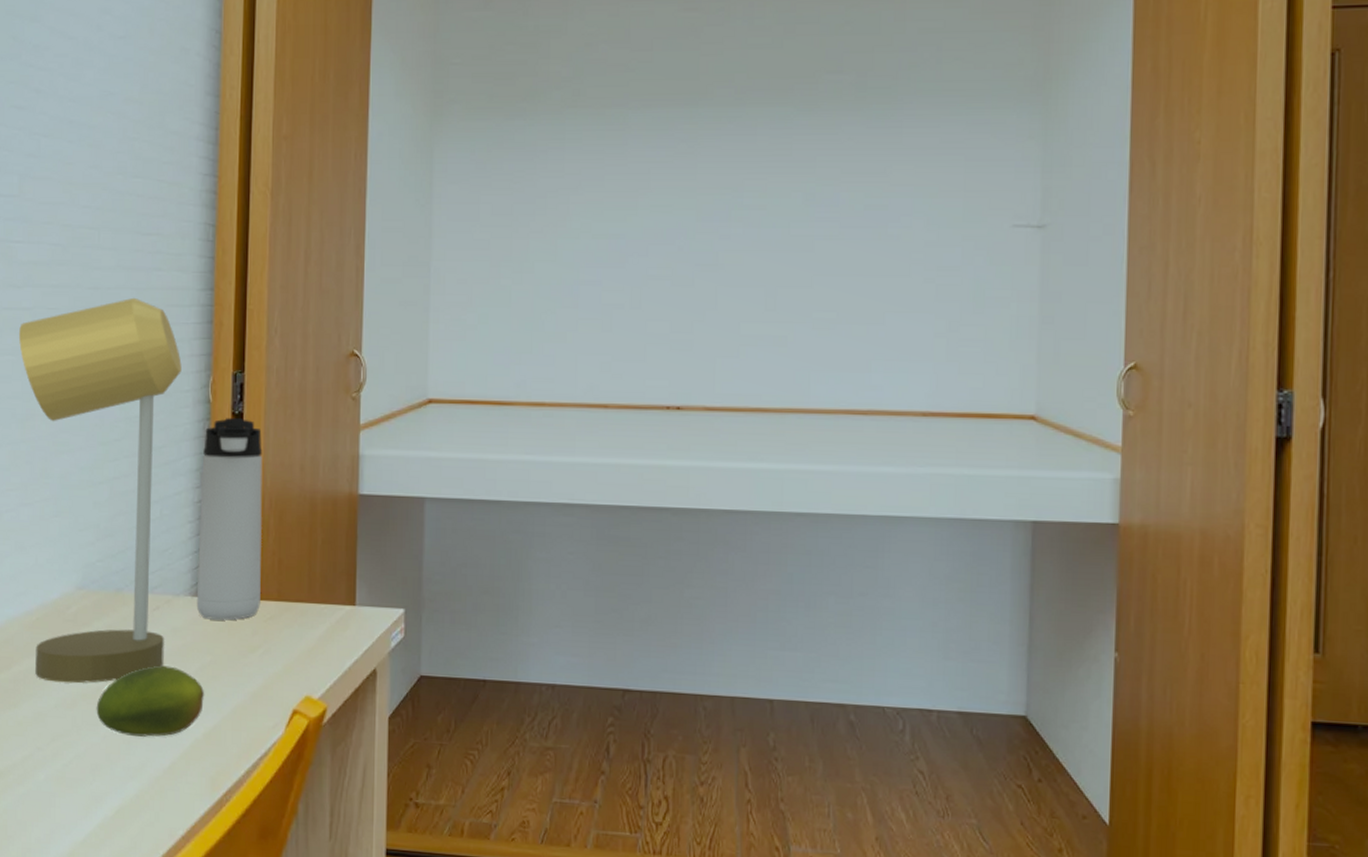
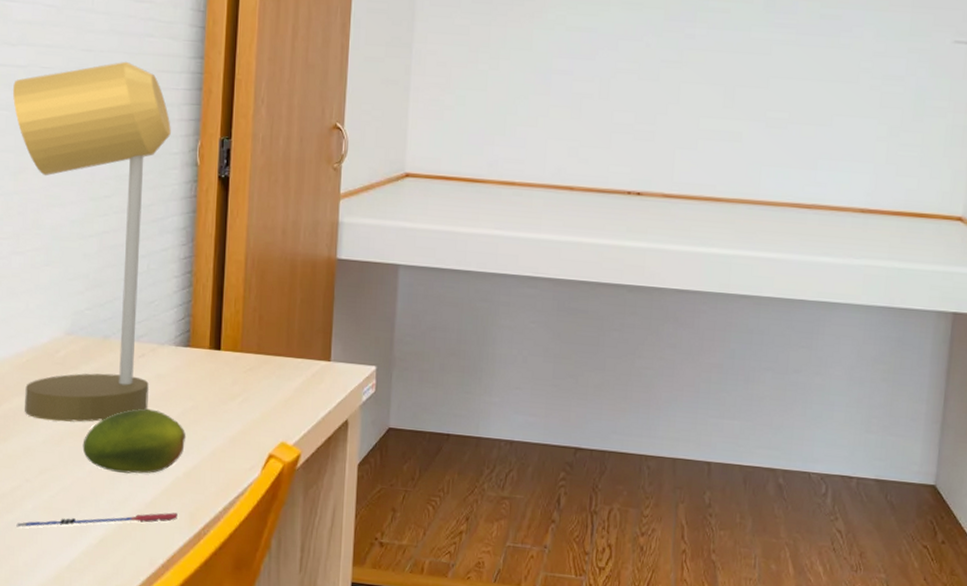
pen: none [28,778,198,801] -> present [16,512,178,528]
thermos bottle: present [196,418,263,621] -> none [180,181,247,370]

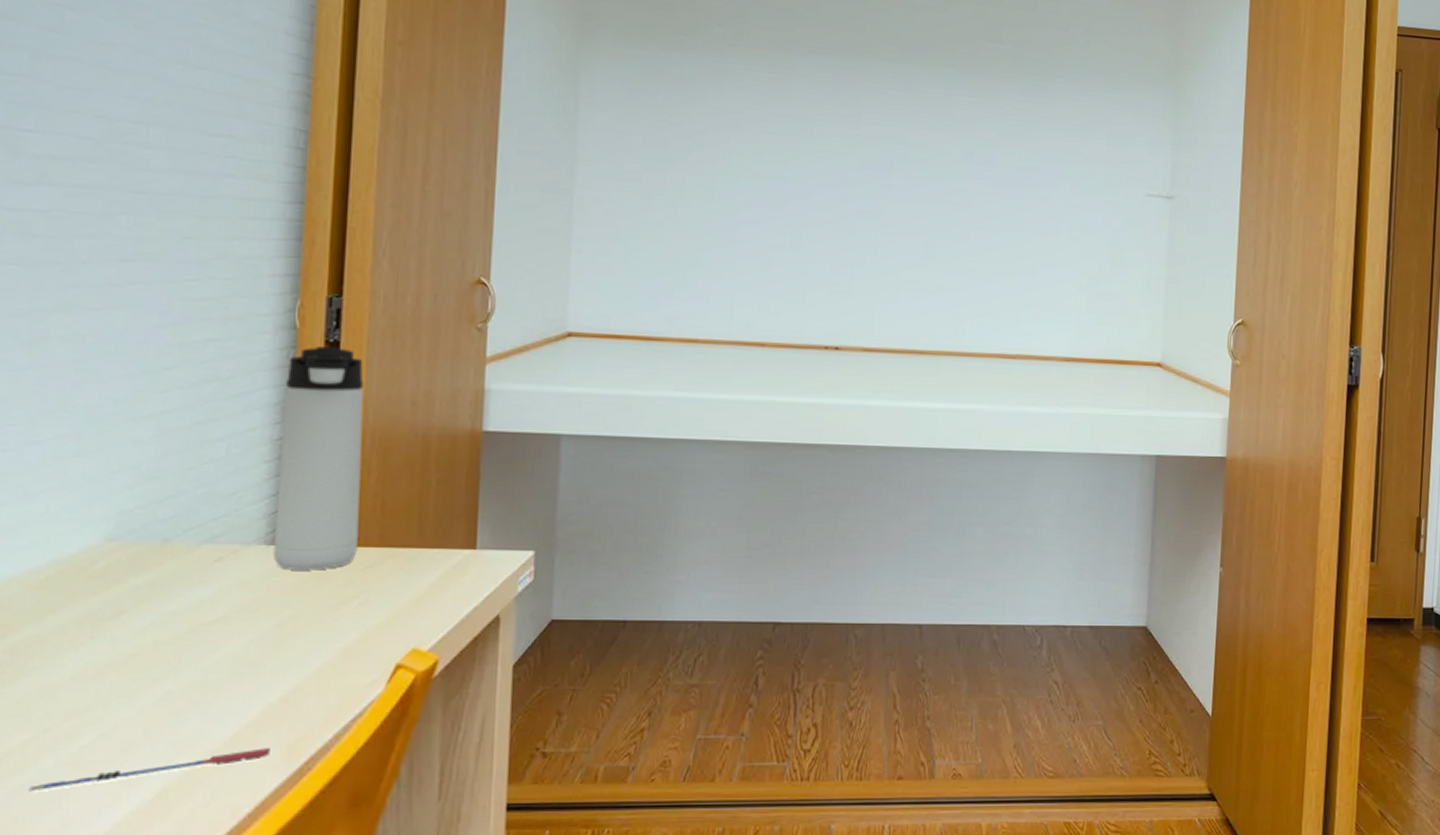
desk lamp: present [12,61,171,422] -> none [26,205,259,651]
fruit: present [82,408,186,474] -> none [131,624,283,706]
thermos bottle: none [180,181,247,370] -> present [273,346,364,571]

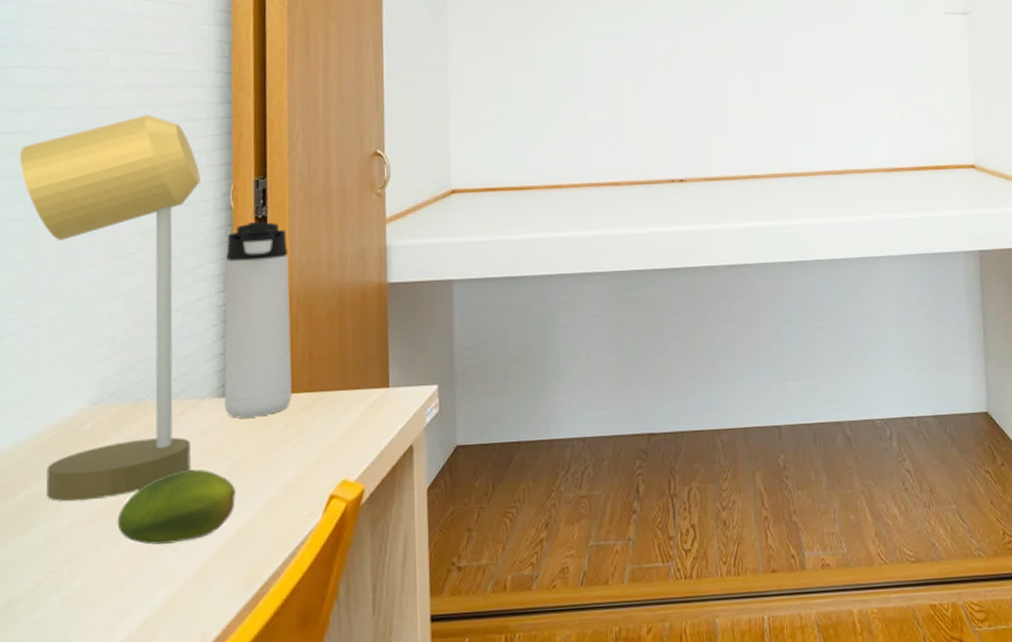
desk lamp: none [26,205,259,651] -> present [19,114,200,502]
pen: present [29,748,270,792] -> none [41,577,232,628]
fruit: none [131,624,283,706] -> present [117,469,237,545]

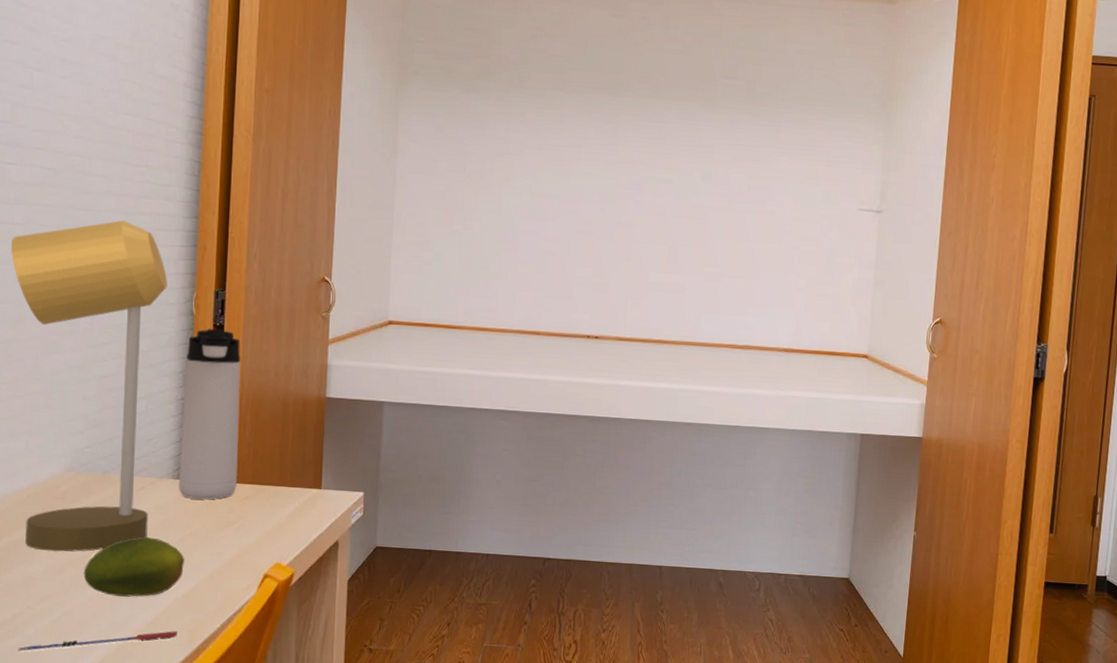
pen: none [41,577,232,628] -> present [18,631,177,652]

